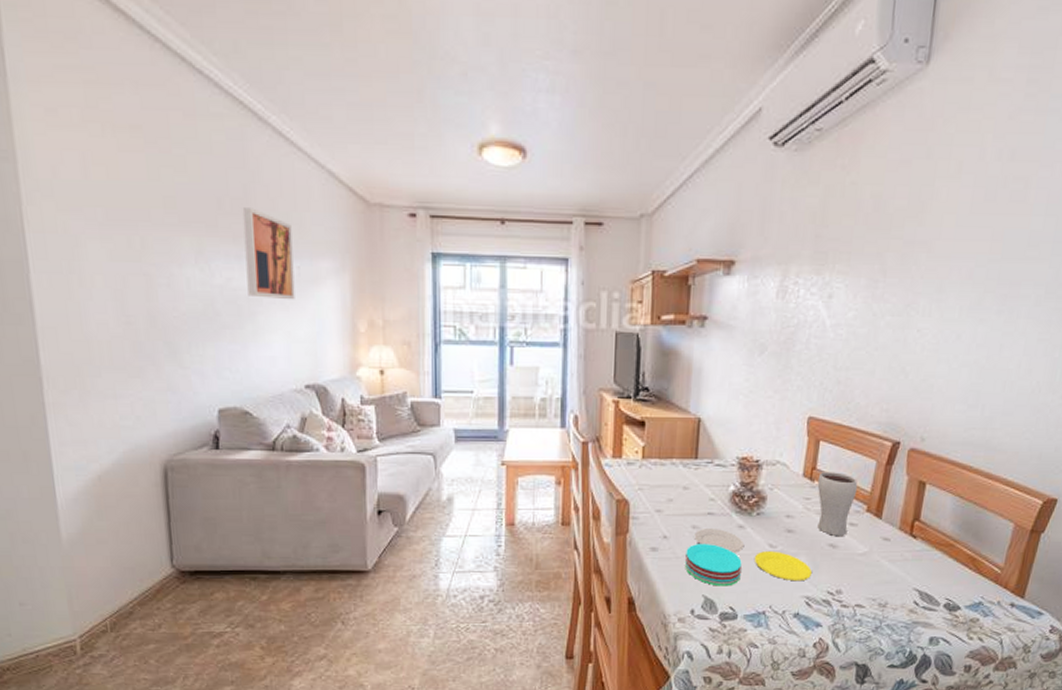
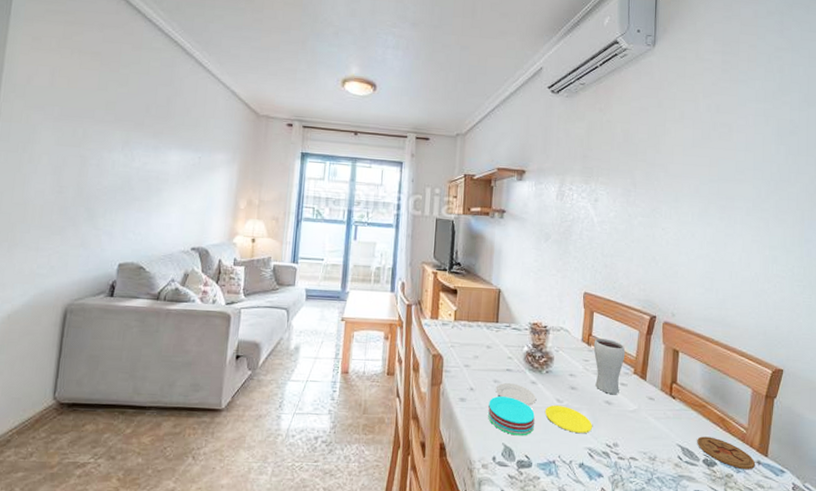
wall art: present [242,208,295,300] -> none [158,113,199,182]
coaster: none [938,579,1009,613] -> present [697,436,756,470]

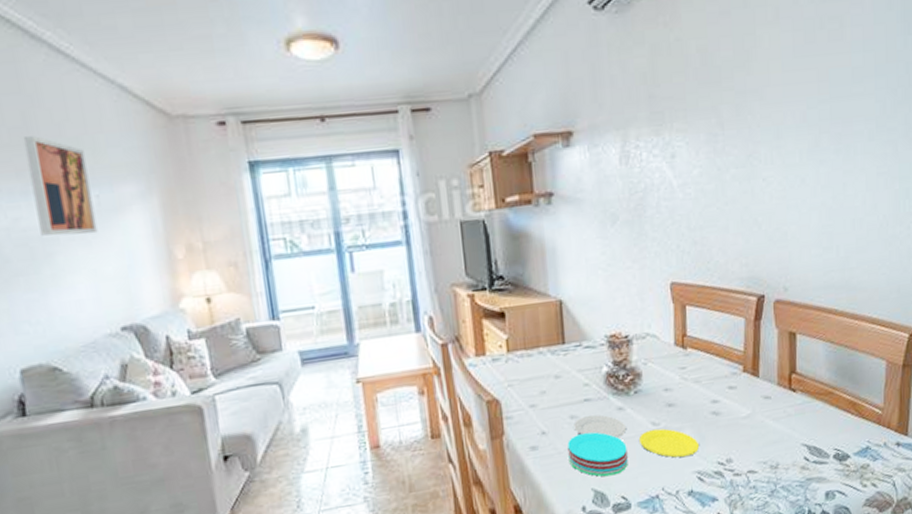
wall art: none [158,113,199,182] -> present [22,136,98,236]
drinking glass: present [593,338,626,394] -> none [690,335,731,403]
coaster: present [697,436,756,470] -> none [825,426,895,456]

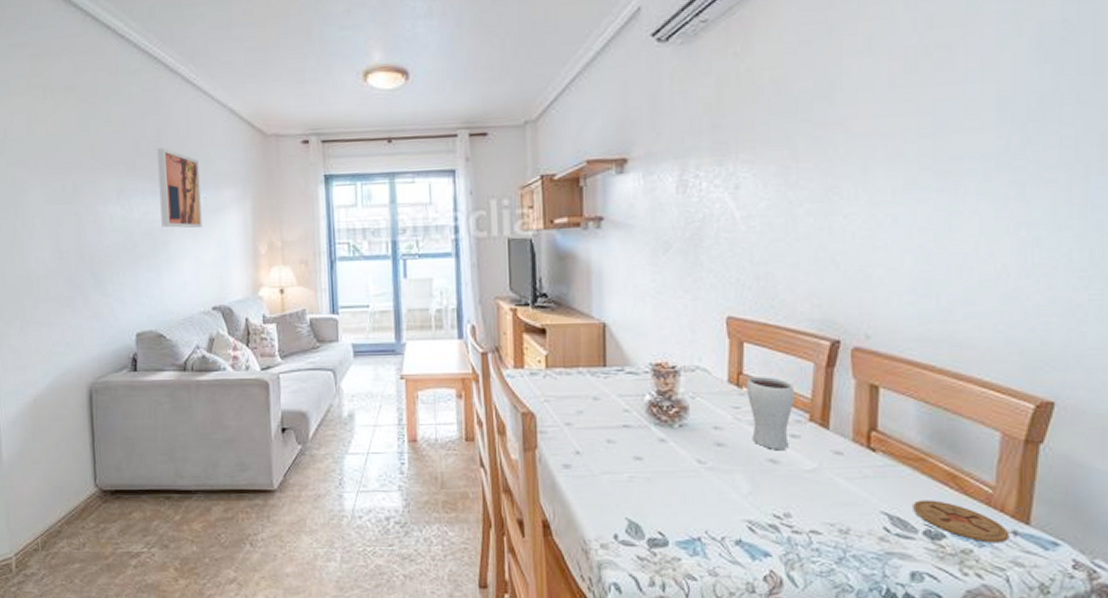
plate: present [567,414,700,477] -> none [602,443,753,508]
drinking glass: none [690,335,731,403] -> present [746,377,795,449]
coaster: none [825,426,895,456] -> present [913,500,1010,543]

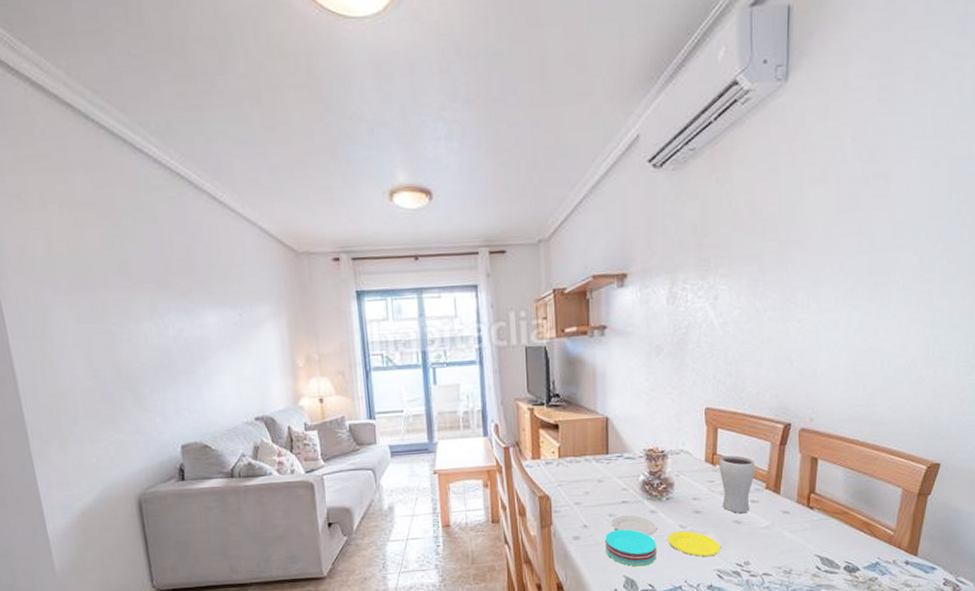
wall art: present [156,148,203,229] -> none [187,266,240,344]
plate: none [602,443,753,508] -> present [605,515,721,567]
coaster: present [913,500,1010,543] -> none [838,543,903,572]

